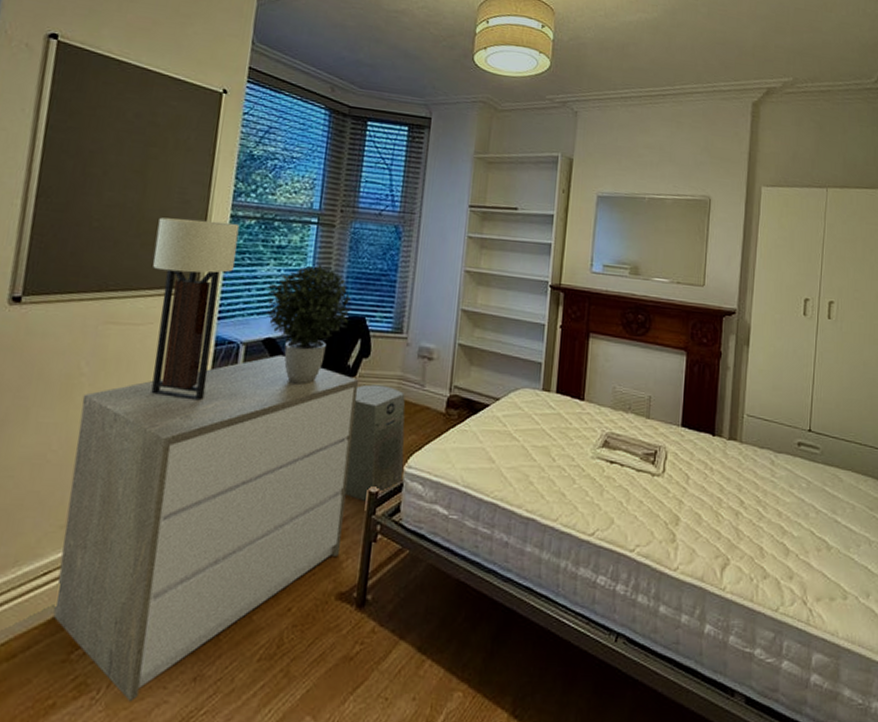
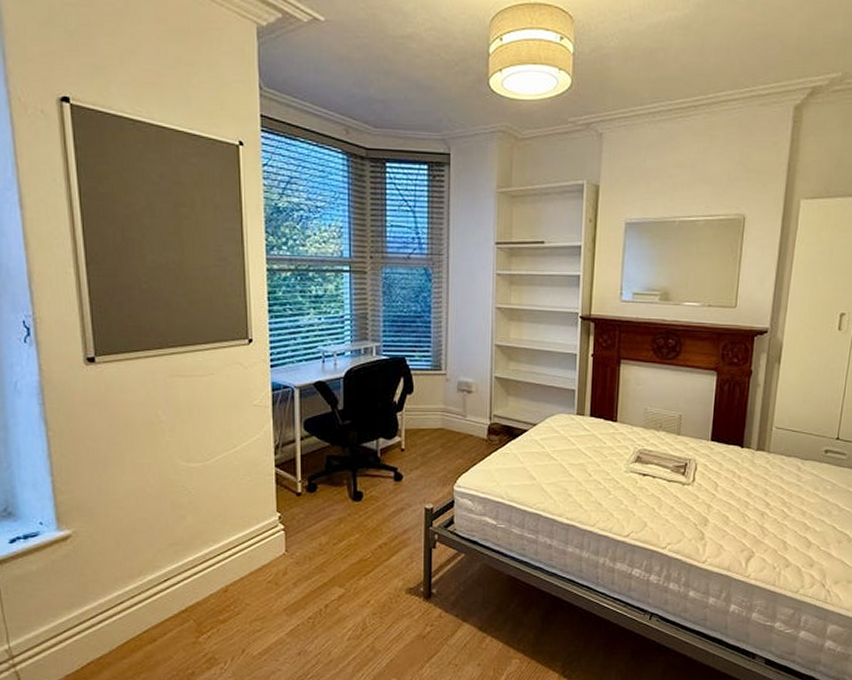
dresser: present [53,354,359,702] -> none [166,395,406,671]
table lamp: present [151,217,240,401] -> none [201,275,277,439]
potted plant: present [265,264,353,385] -> none [311,311,391,421]
air purifier: present [344,384,406,503] -> none [403,417,455,517]

